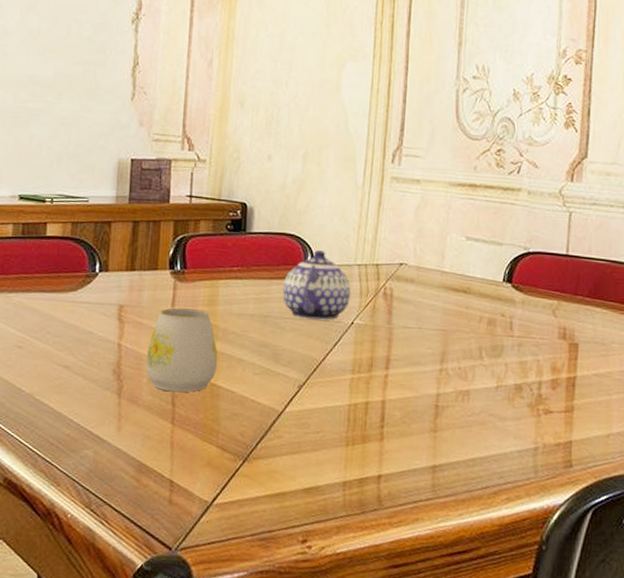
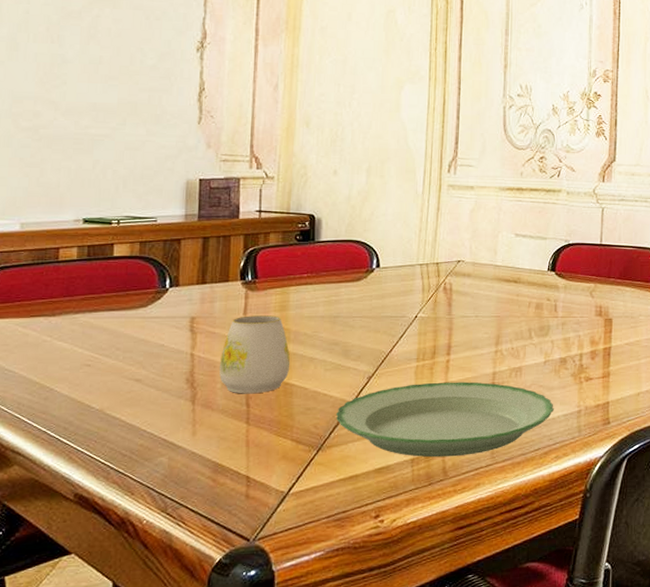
plate: none [263,398,506,485] -> present [335,381,554,458]
teapot: present [283,250,351,320] -> none [351,254,414,316]

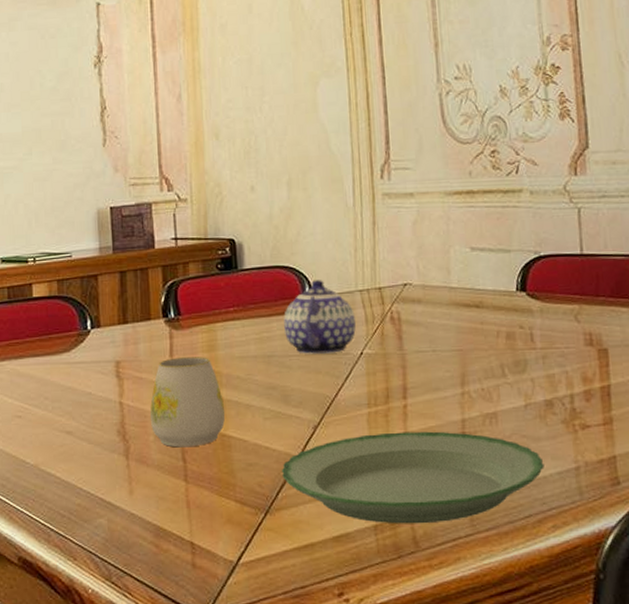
teapot: none [351,254,414,316] -> present [284,280,356,354]

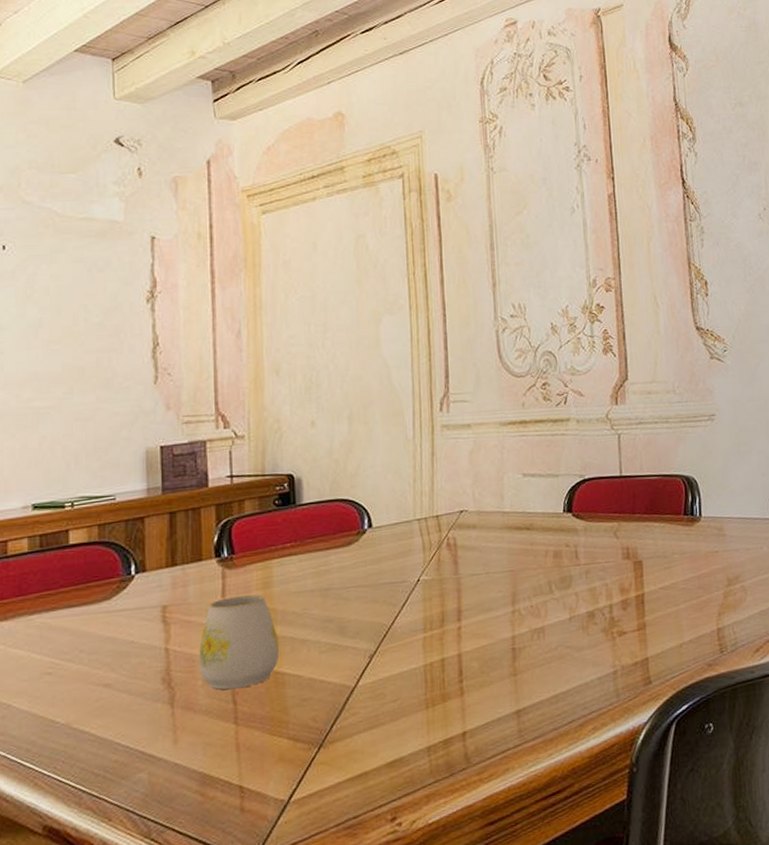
plate: present [281,431,544,524] -> none [336,649,586,744]
teapot: present [284,280,356,354] -> none [342,511,413,585]

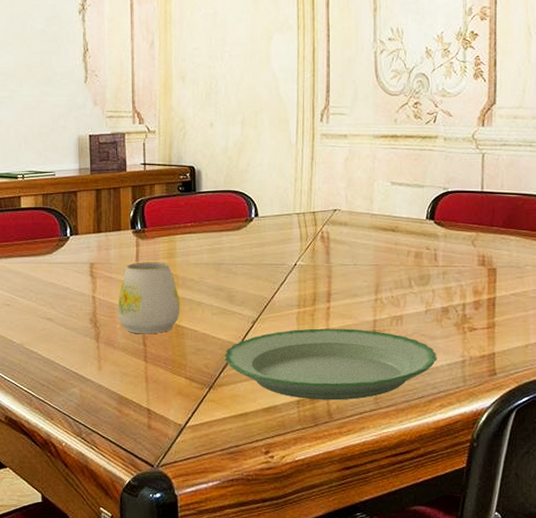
plate: none [336,649,586,744] -> present [224,328,437,400]

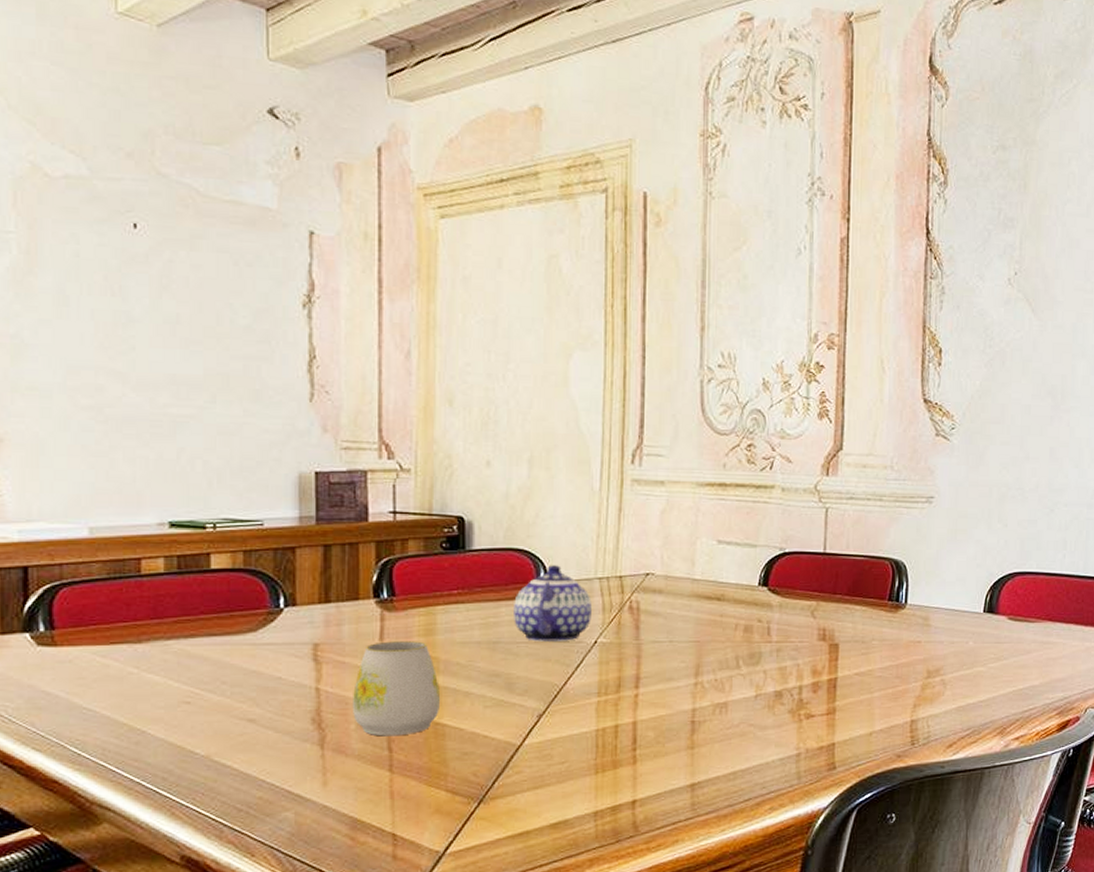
plate: present [224,328,437,400] -> none [499,720,768,810]
teapot: none [233,203,292,264] -> present [514,565,592,641]

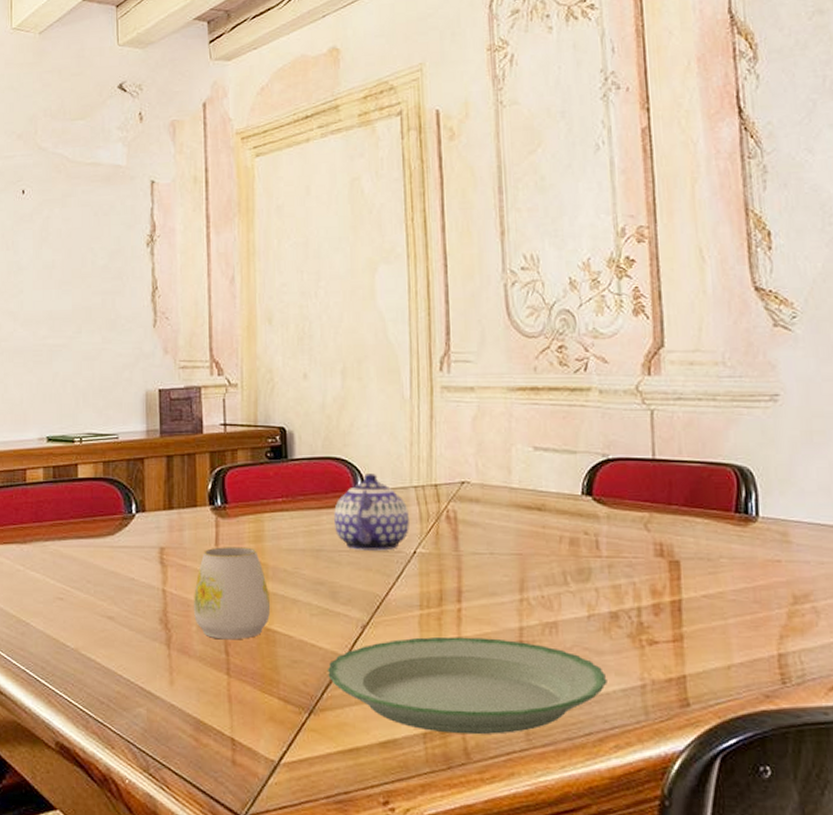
plate: none [499,720,768,810] -> present [327,636,607,735]

